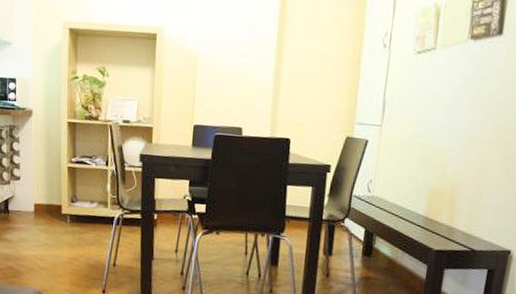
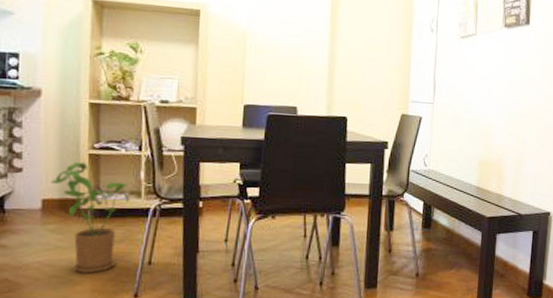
house plant: none [40,173,99,269] -> present [50,161,130,273]

